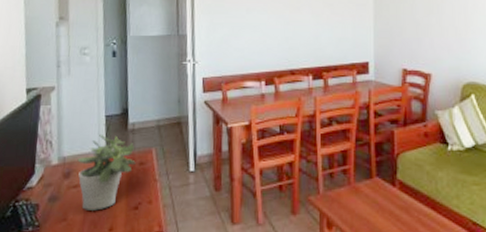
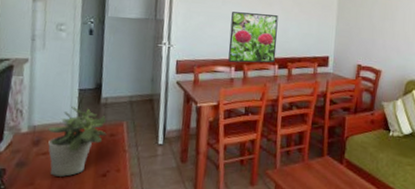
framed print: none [256,20,309,77] -> present [228,12,278,63]

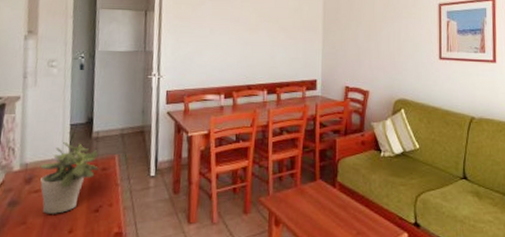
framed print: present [228,12,278,63] -> none [217,40,265,91]

